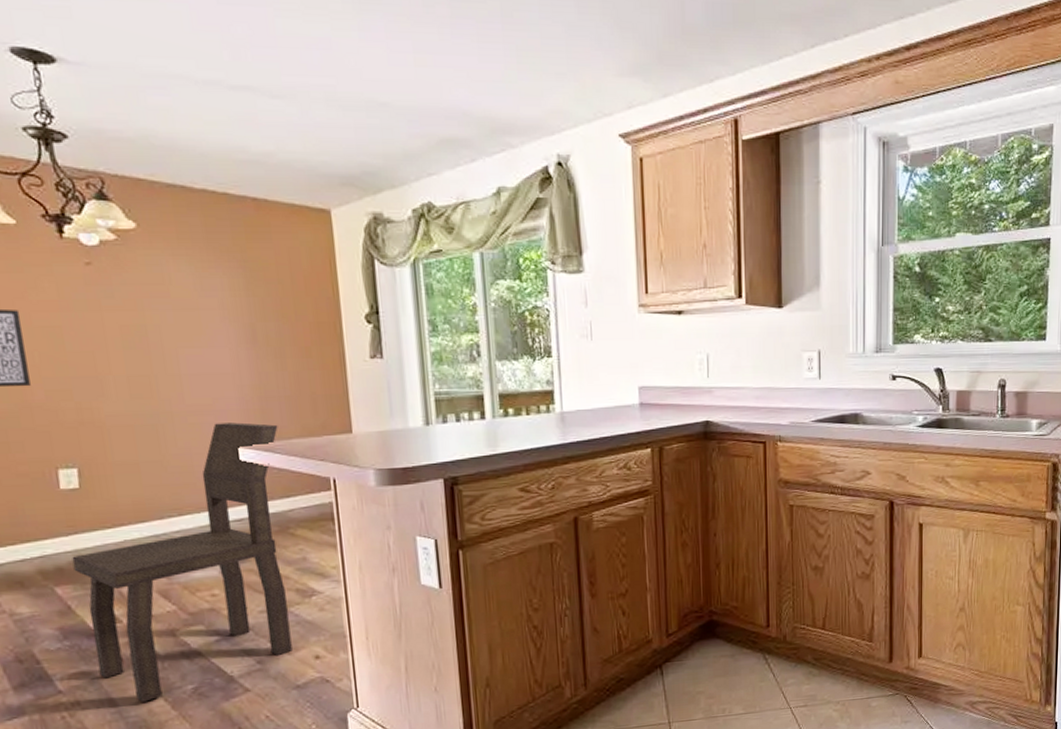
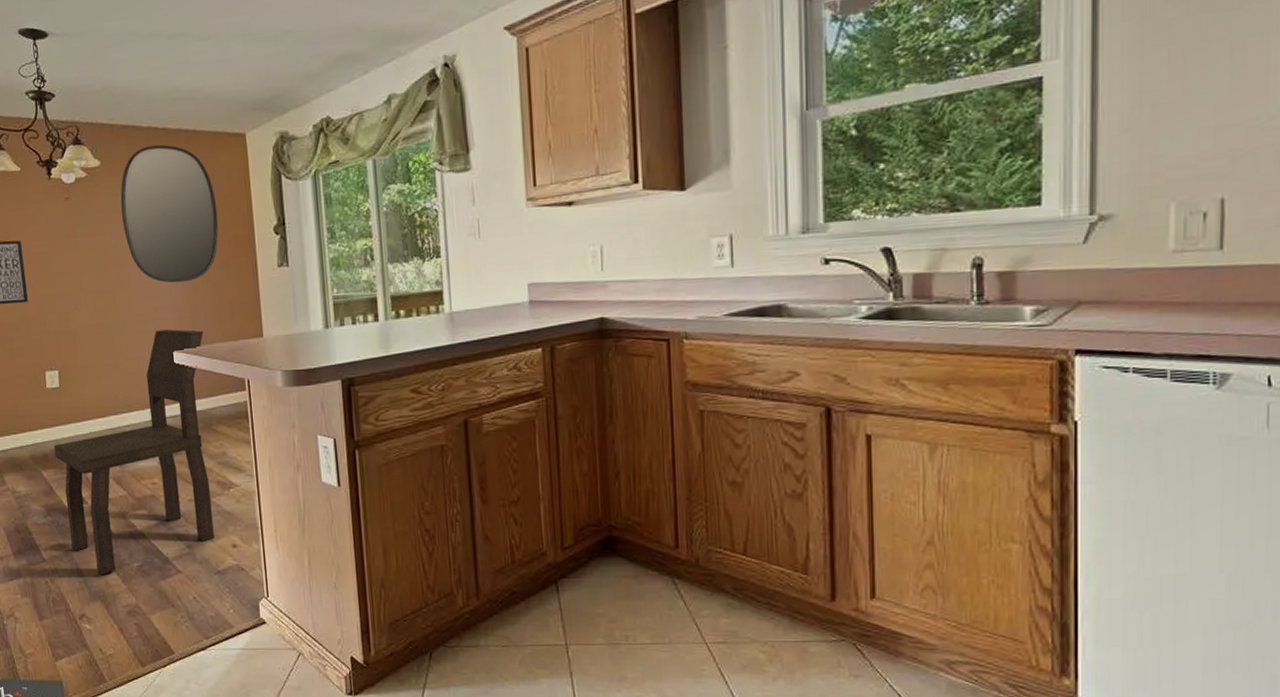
home mirror: none [164,211,297,371] -> present [120,144,219,283]

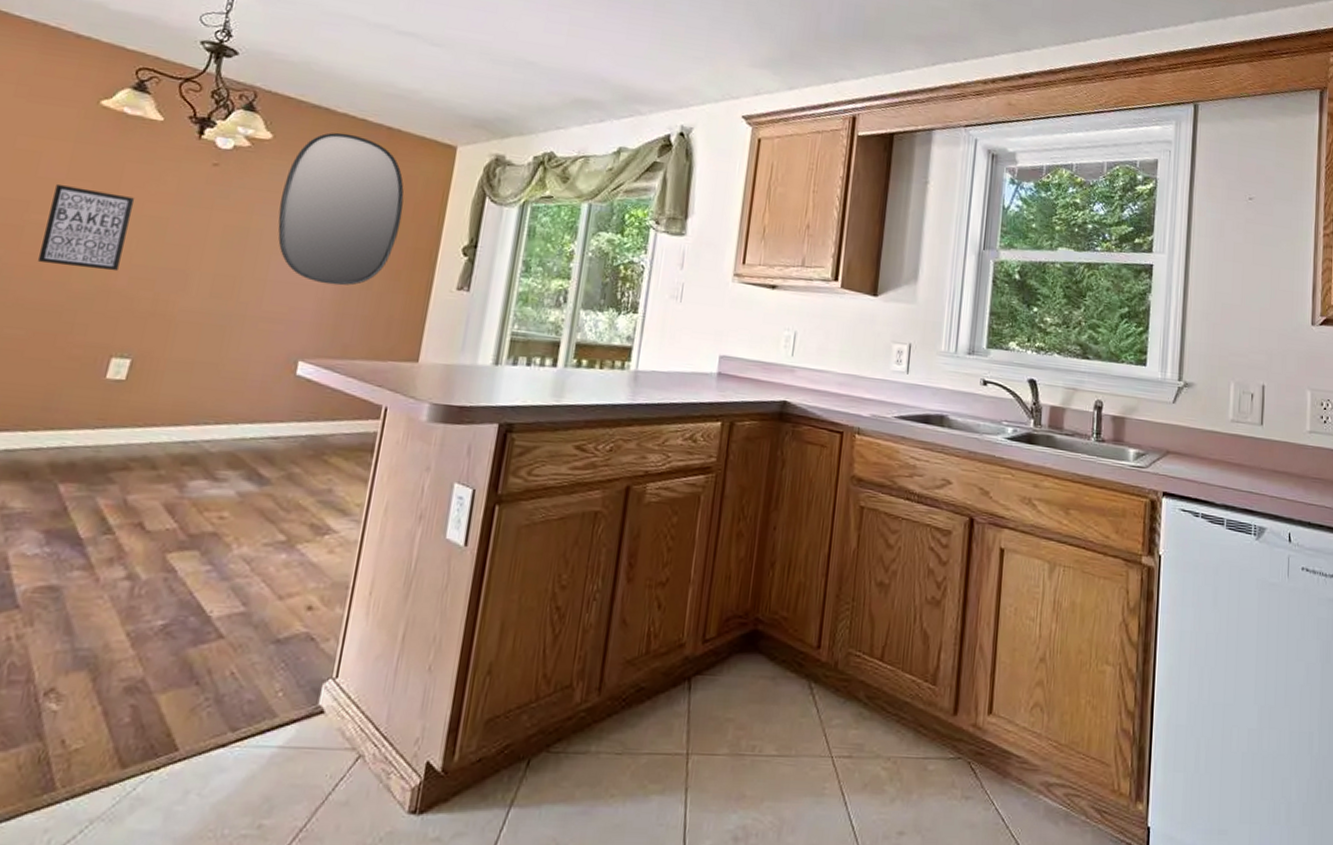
dining chair: present [54,329,215,575] -> none [67,333,346,634]

